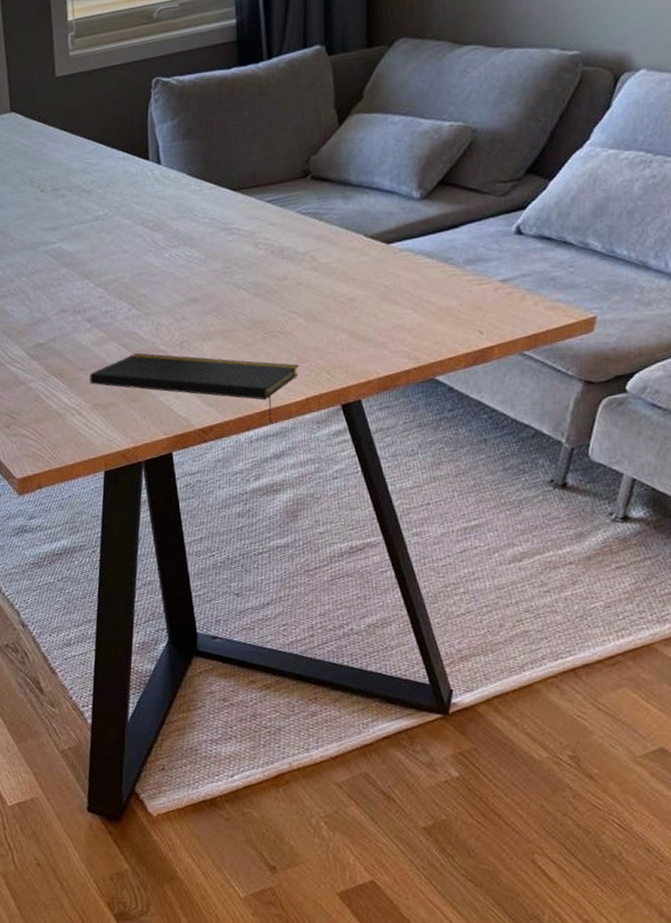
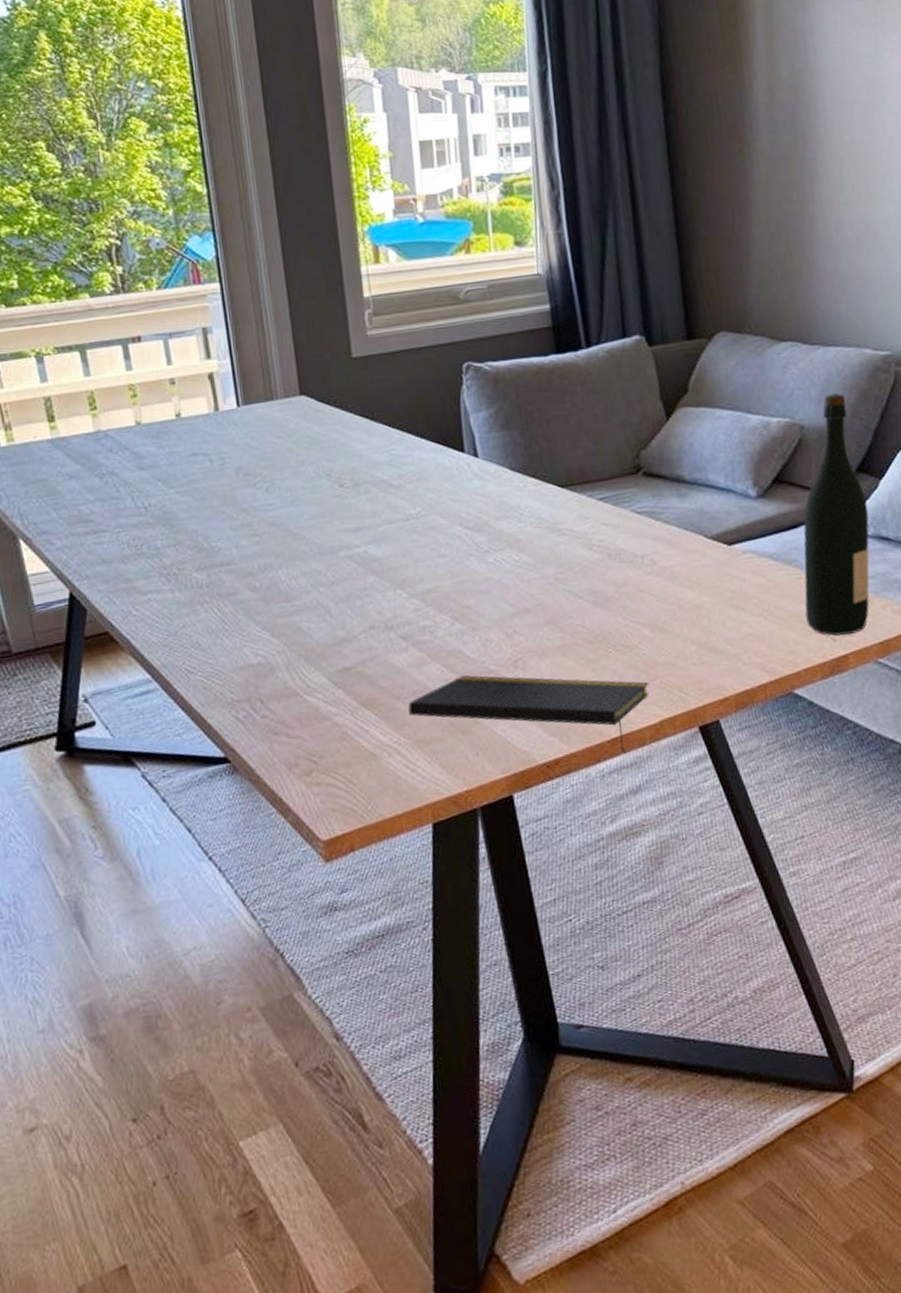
wine bottle: none [456,95,534,329] -> present [803,393,870,636]

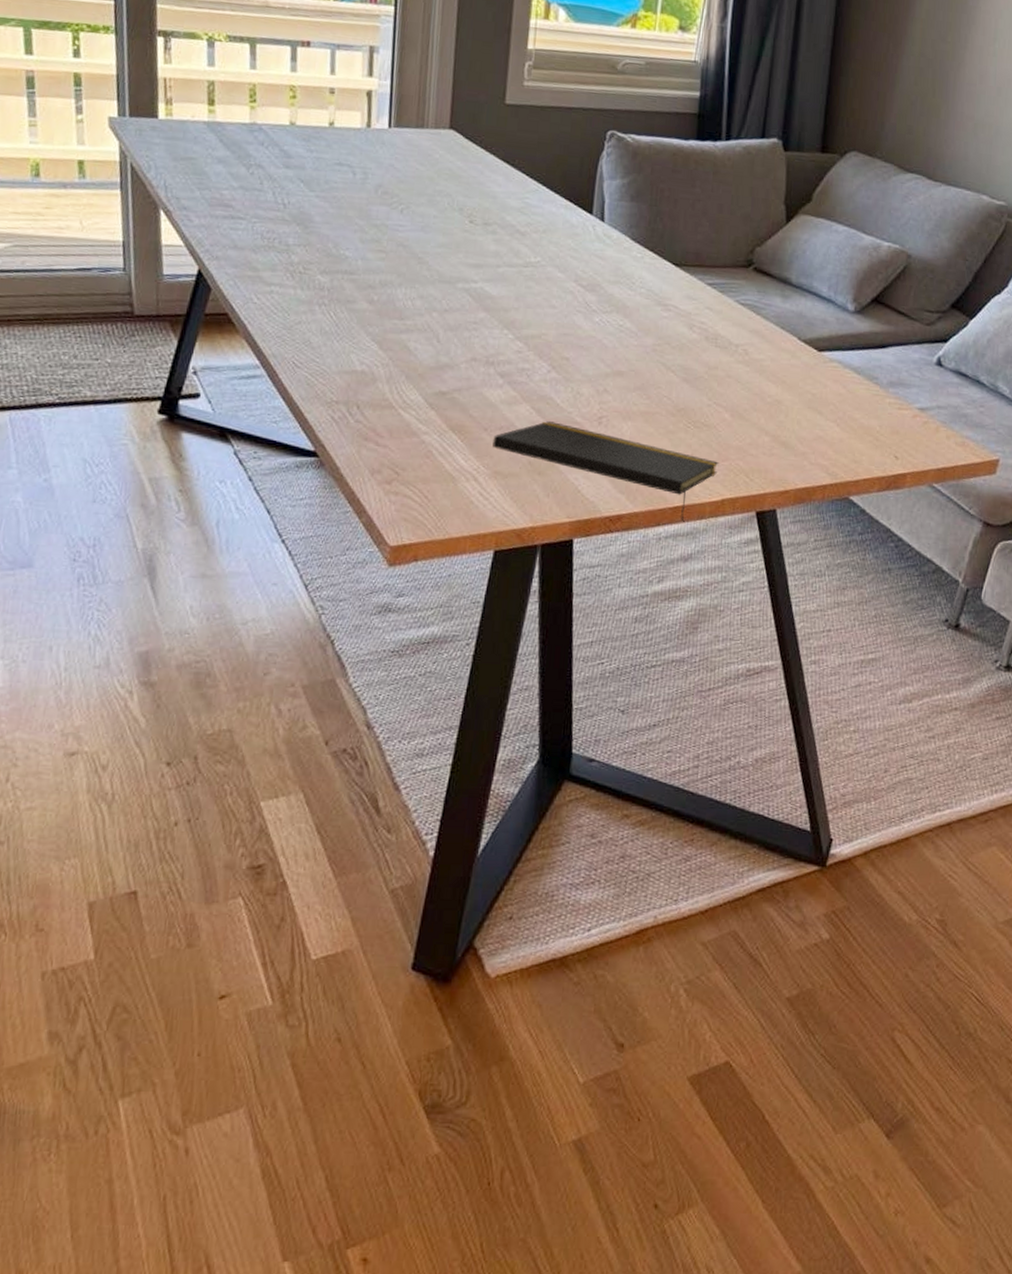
wine bottle: present [803,393,870,636] -> none [875,230,955,456]

